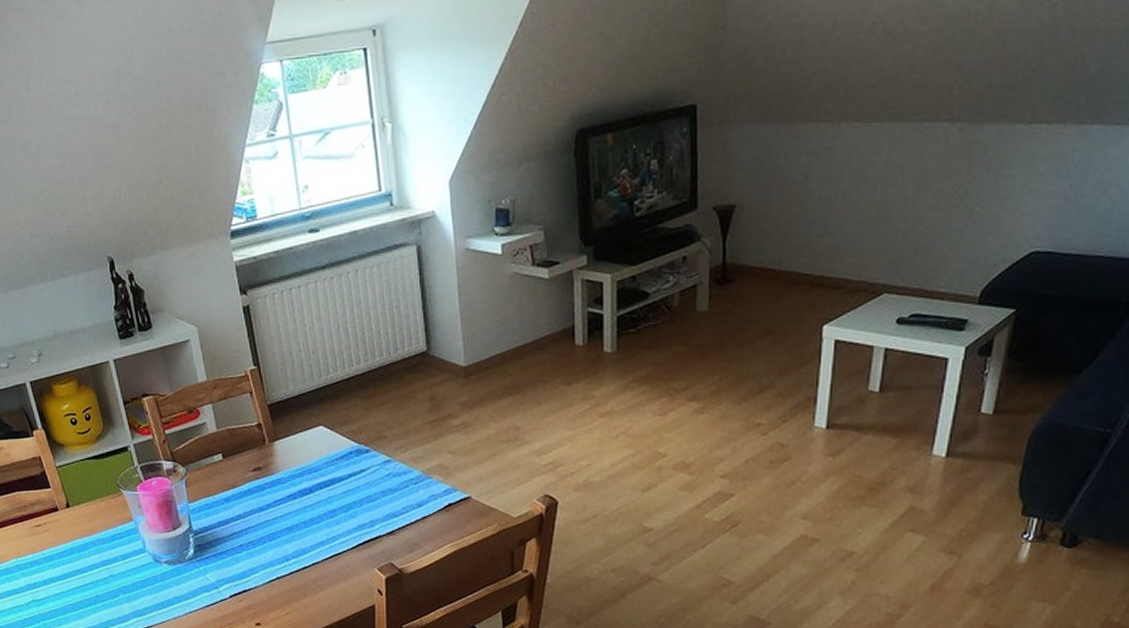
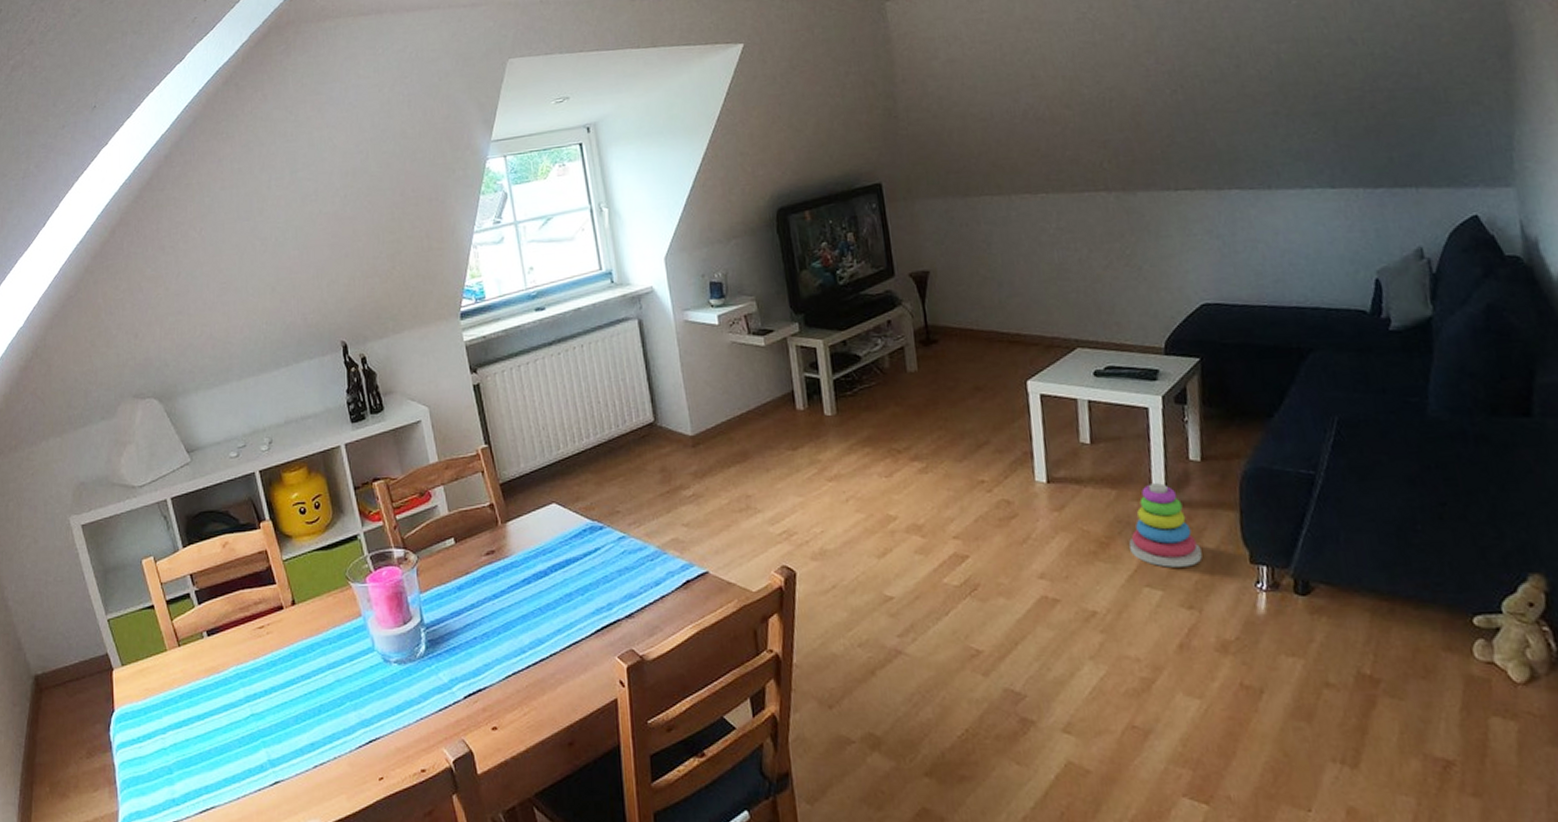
stacking toy: none [900,434,974,515] -> present [1129,483,1202,568]

